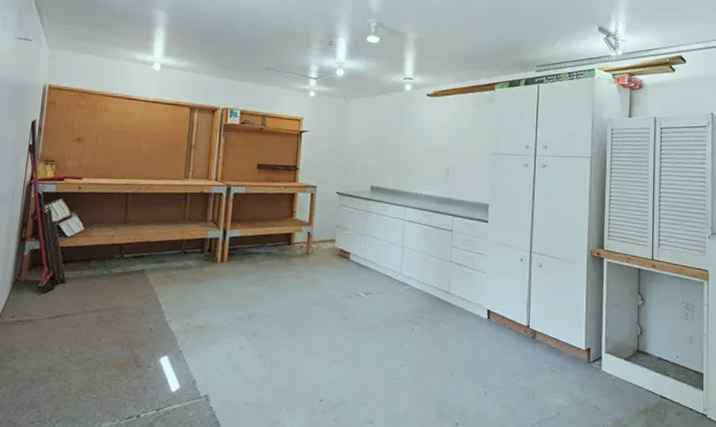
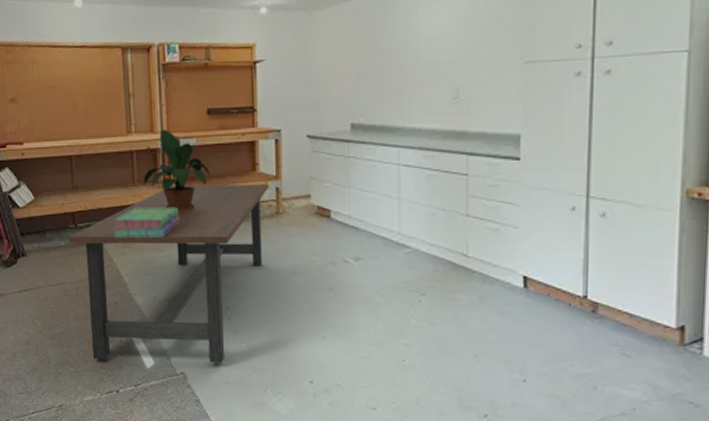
dining table: none [112,225,302,386] -> present [68,185,268,363]
stack of books: none [159,243,223,270] -> present [114,208,181,238]
potted plant: none [193,177,255,248] -> present [143,129,211,211]

